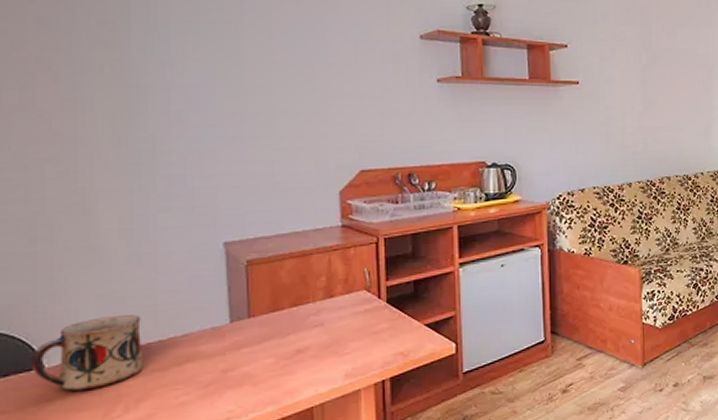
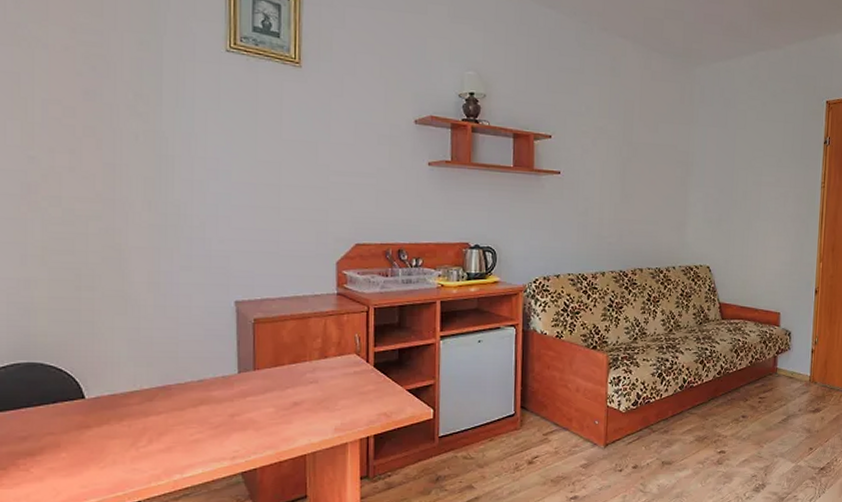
mug: present [33,315,143,392] -> none [76,359,165,422]

